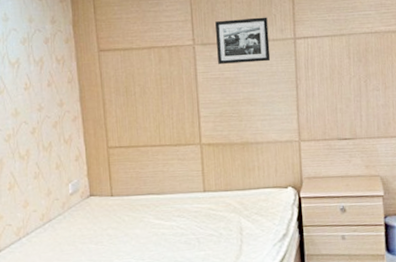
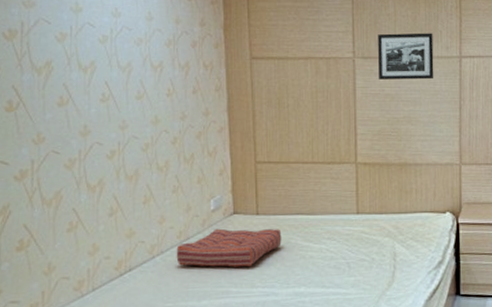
seat cushion: none [40,209,135,246] -> present [176,228,282,267]

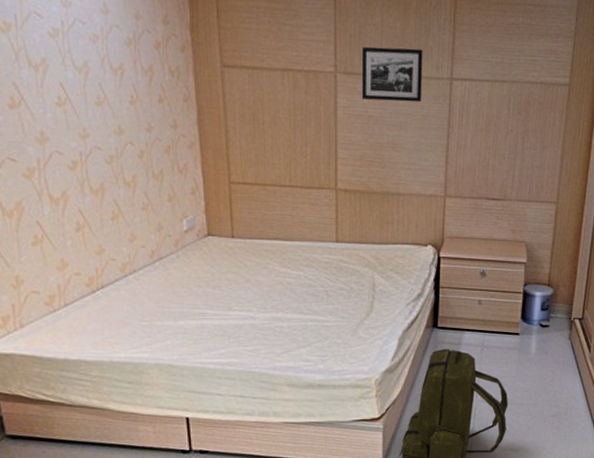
seat cushion: present [176,228,282,267] -> none [149,250,258,290]

